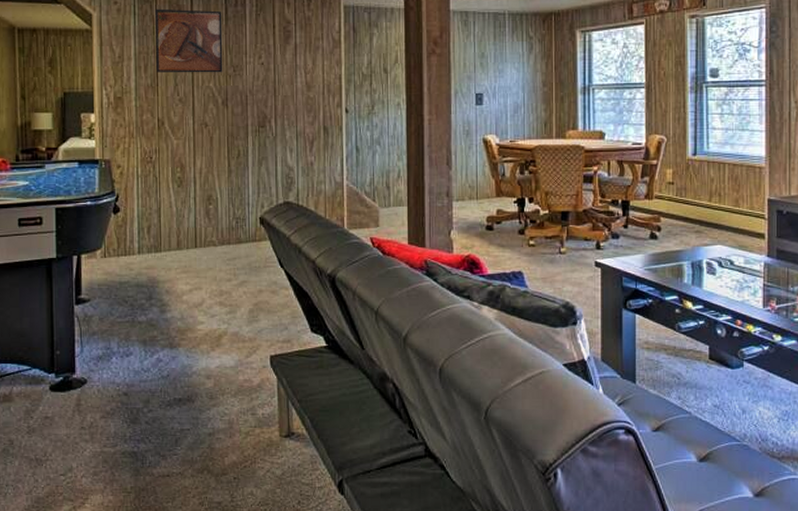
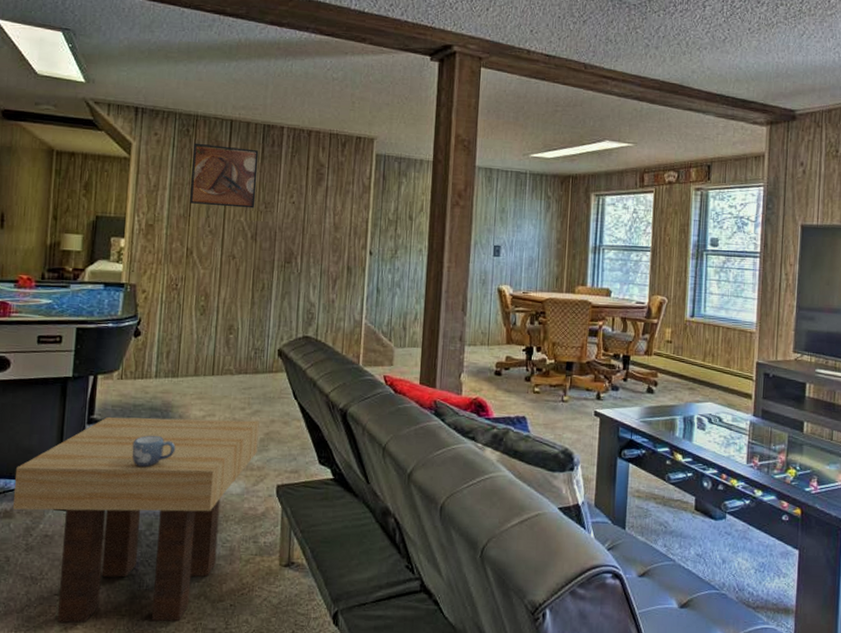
side table: none [10,292,248,502] -> present [12,416,260,623]
mug: none [122,312,165,345] -> present [131,435,176,468]

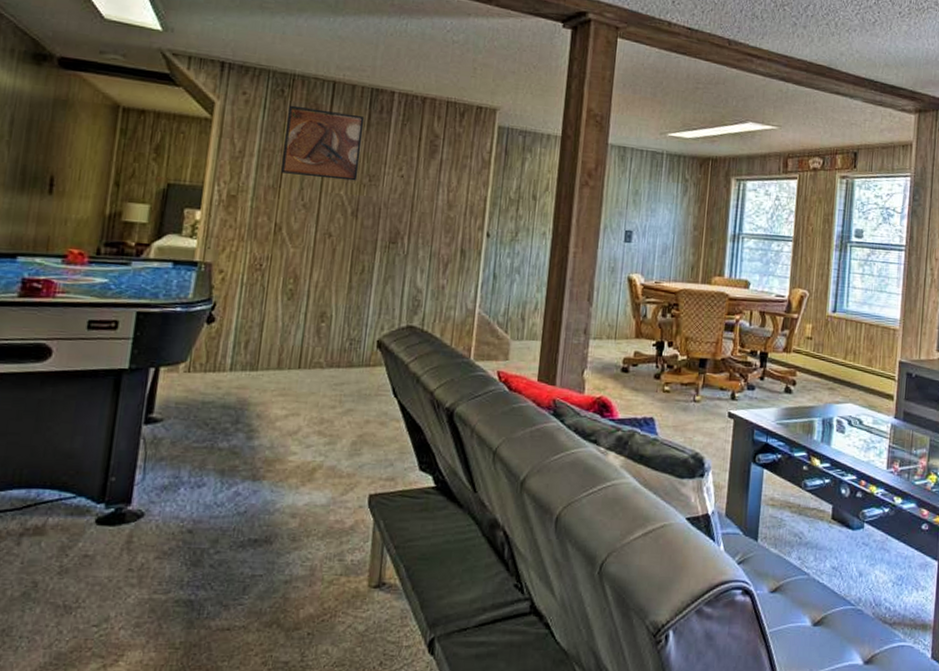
side table: present [12,416,260,623] -> none [45,415,352,659]
mug: present [131,435,176,468] -> none [196,437,251,475]

